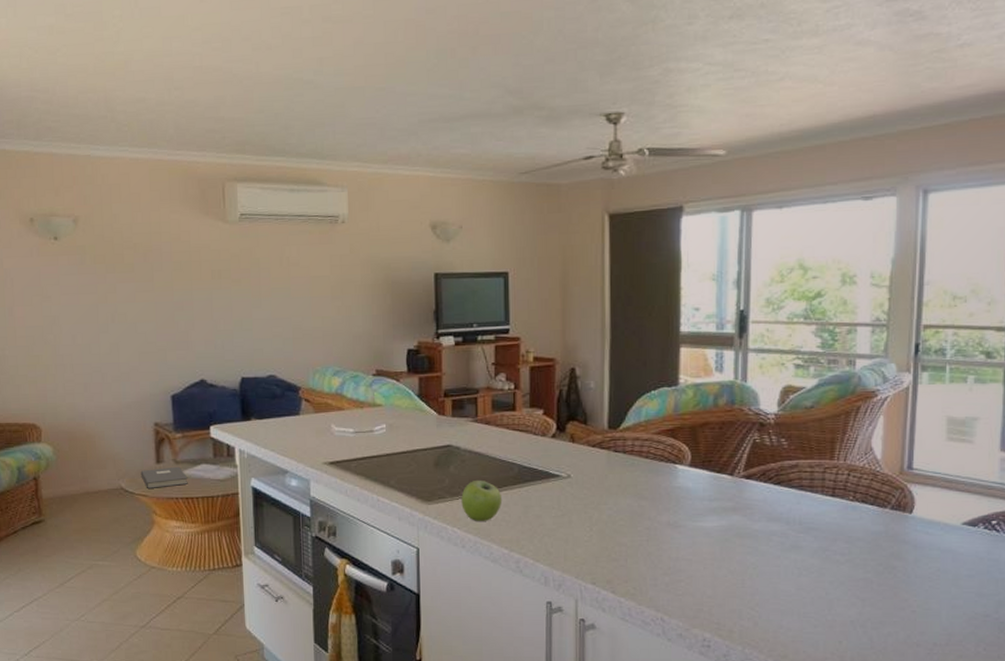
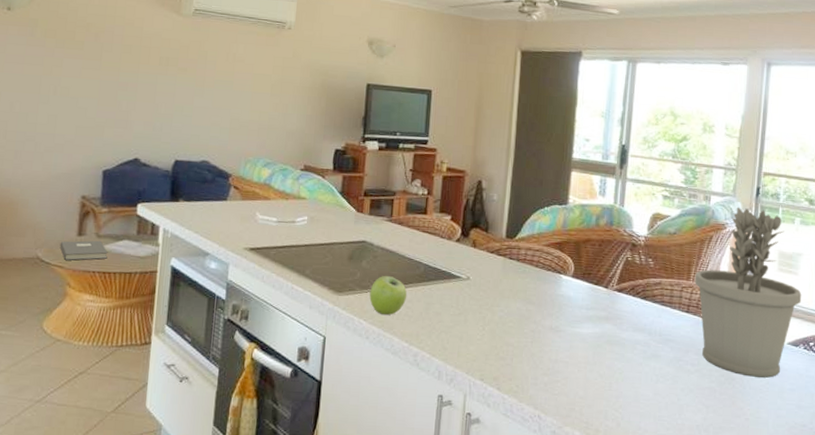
flower pot: none [840,369,979,564] -> present [694,207,802,378]

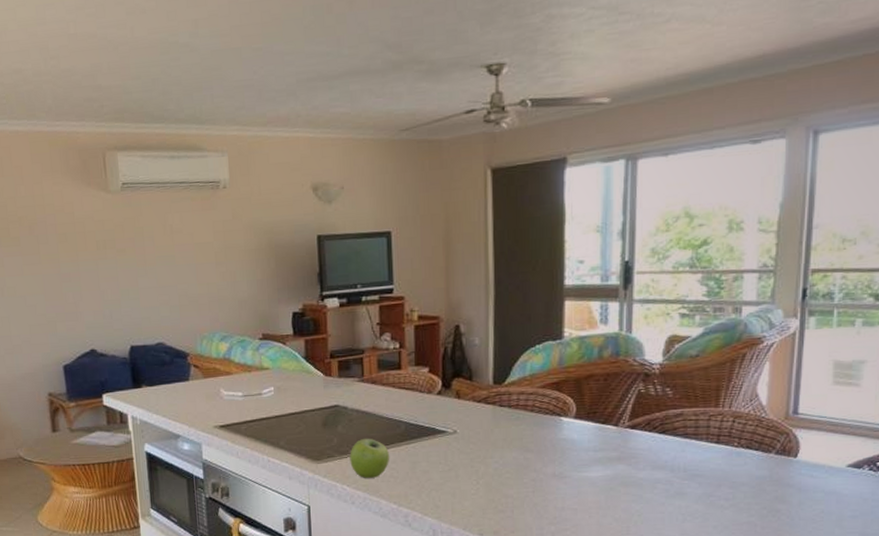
book: present [60,240,108,261] -> none [37,434,84,458]
flower pot: present [694,207,802,378] -> none [725,314,866,507]

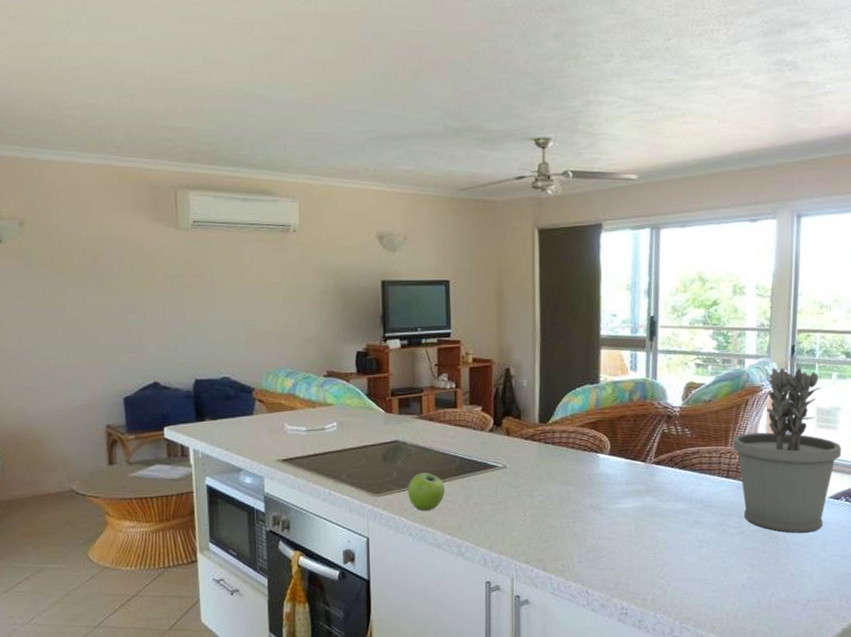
flower pot: none [725,314,866,507] -> present [733,367,842,533]

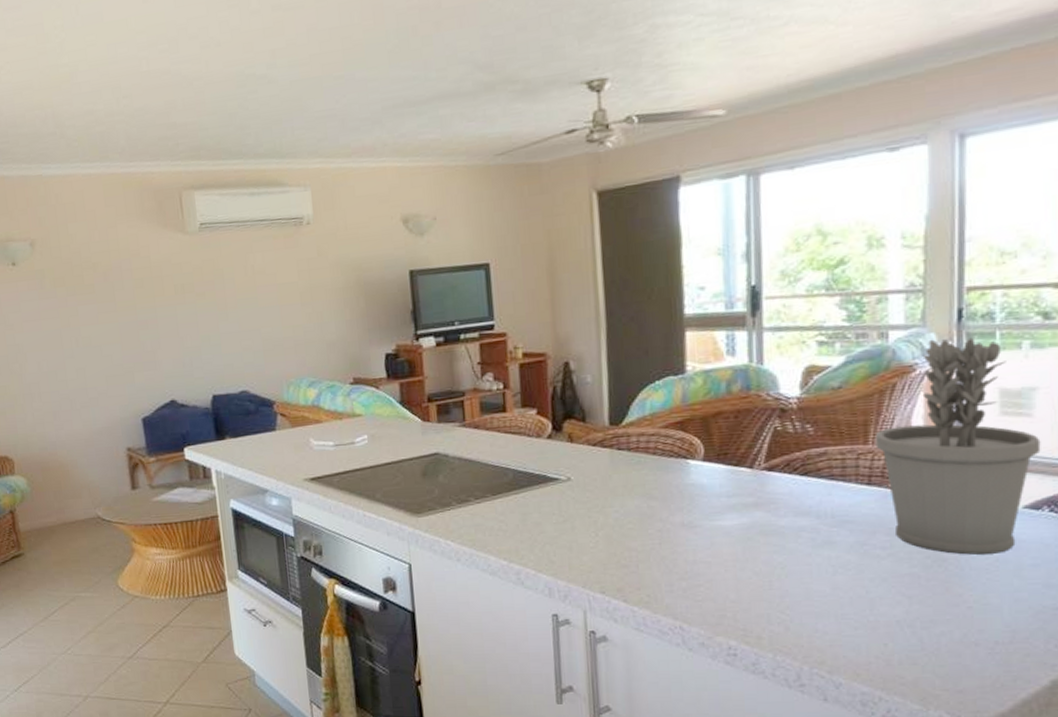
fruit: present [408,472,446,511] -> none [453,488,498,532]

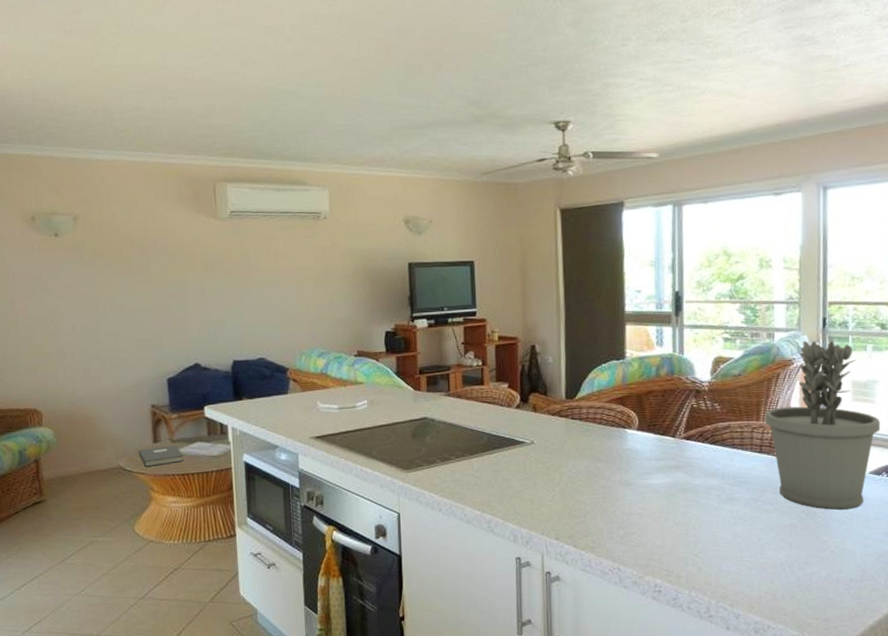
book: none [116,491,166,517] -> present [138,445,184,468]

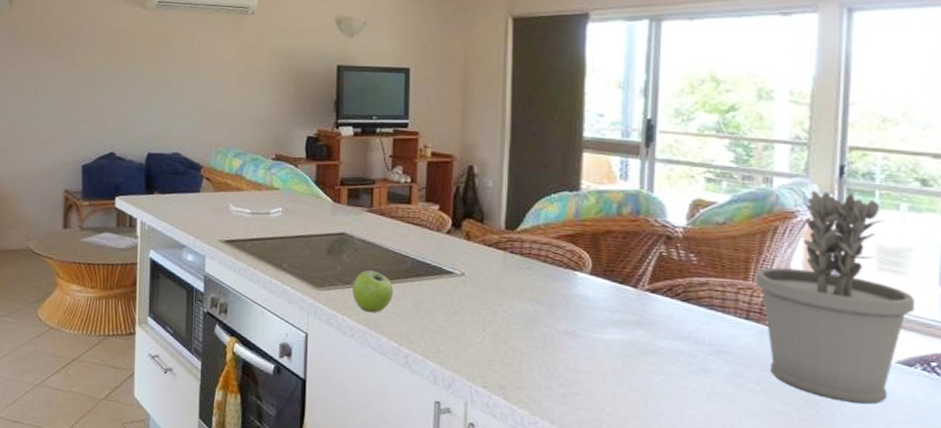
book: present [138,445,184,468] -> none [48,232,91,253]
fruit: none [437,448,474,486] -> present [352,269,394,312]

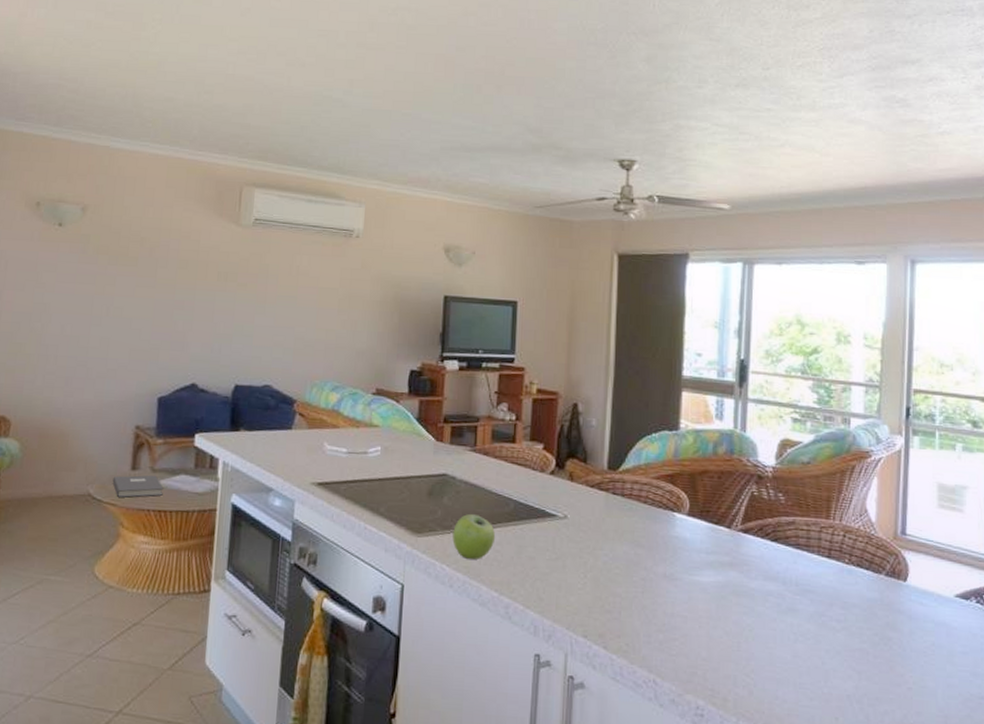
book: none [48,232,91,253] -> present [112,475,164,498]
flower pot: present [755,190,916,404] -> none [836,430,970,638]

